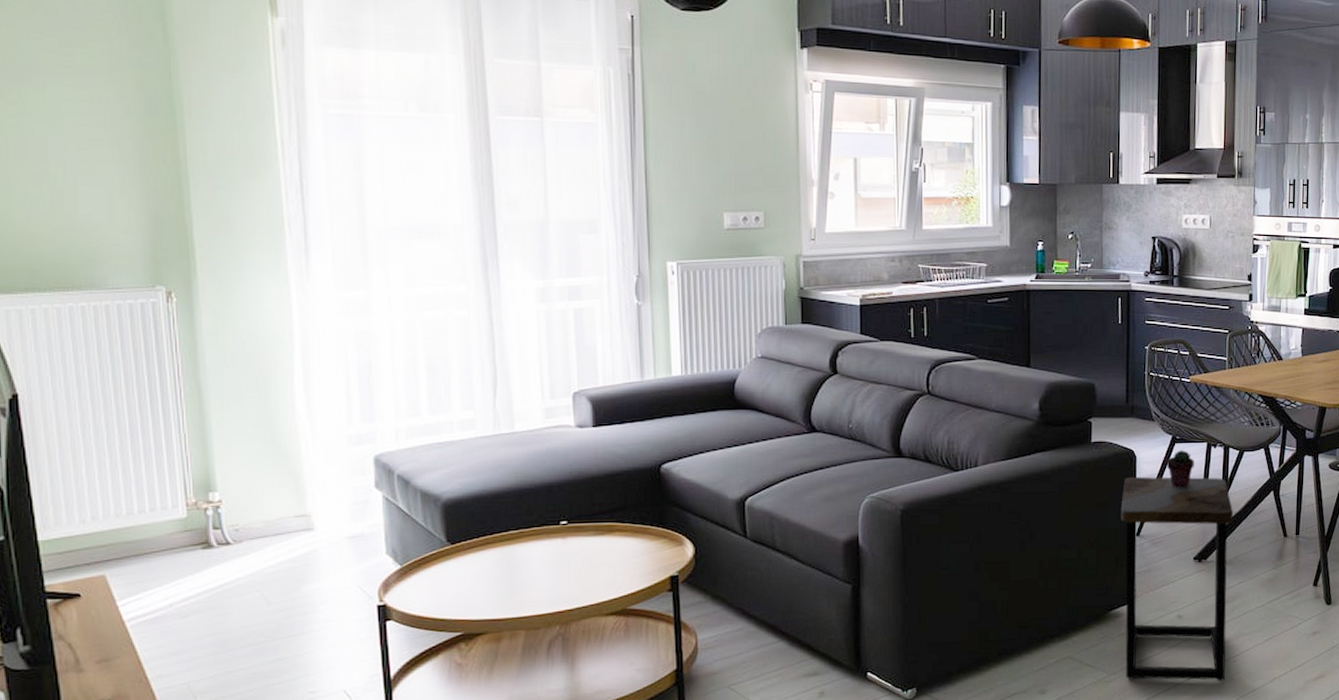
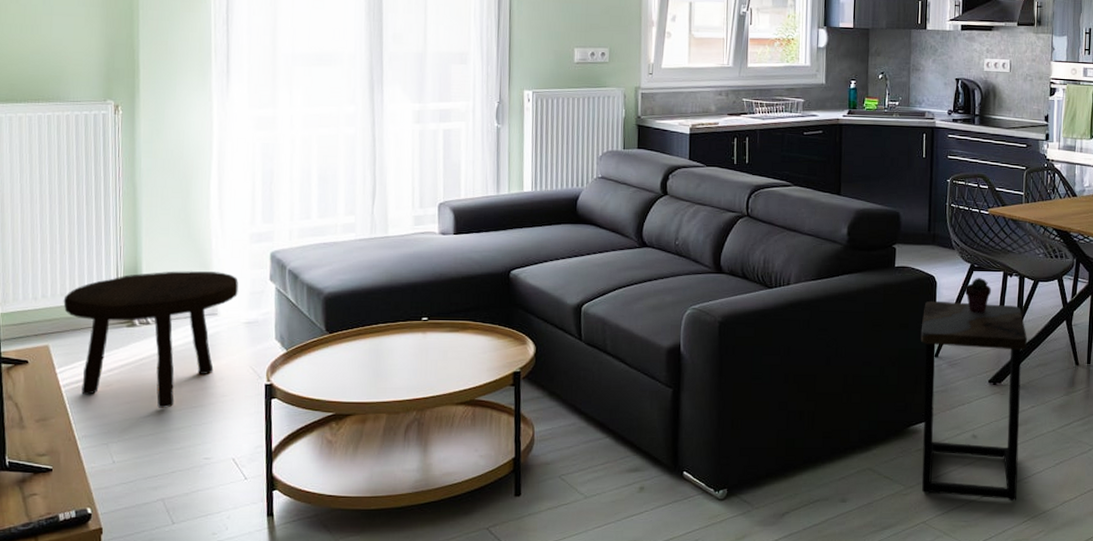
footstool: none [119,481,337,639] -> present [63,271,239,408]

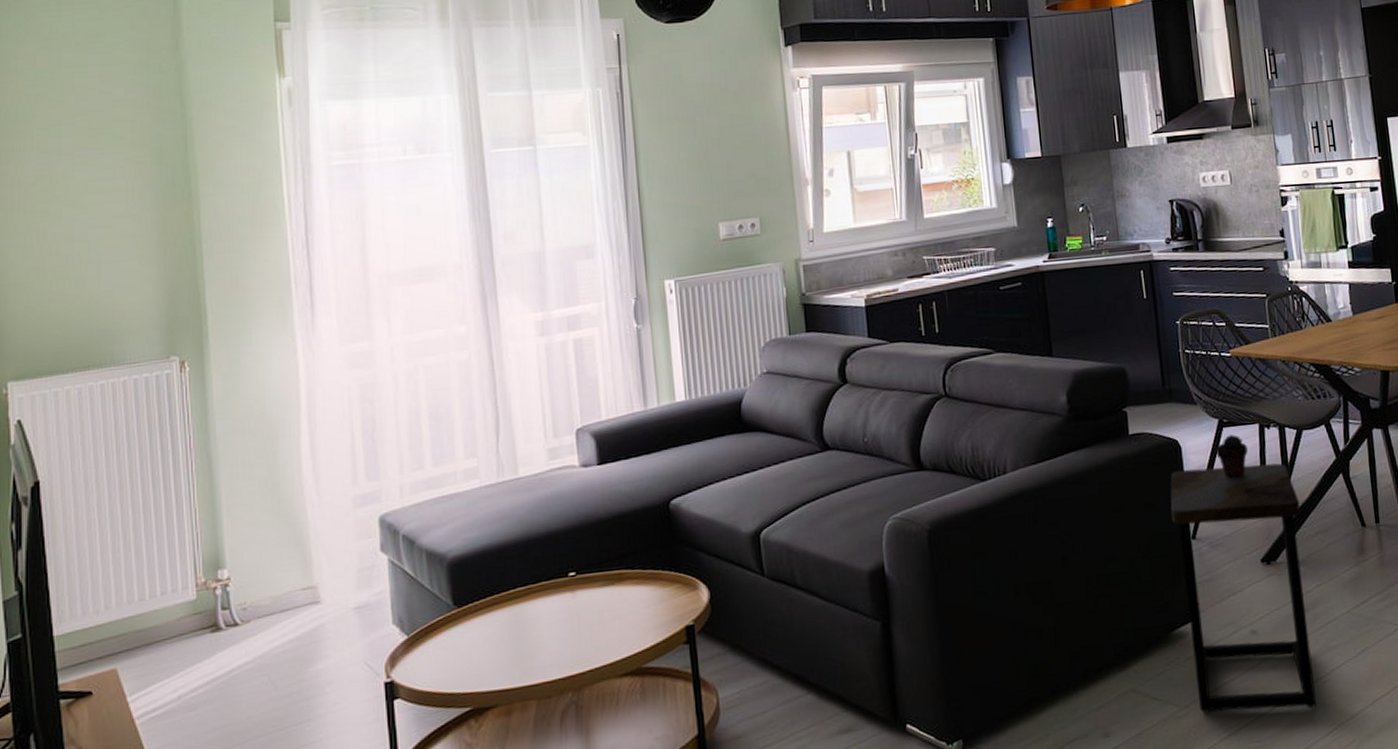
footstool: present [63,271,239,408] -> none [131,548,343,730]

